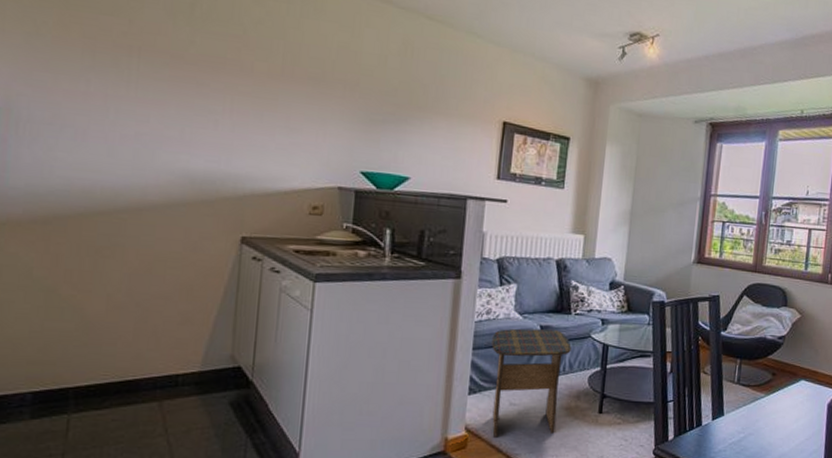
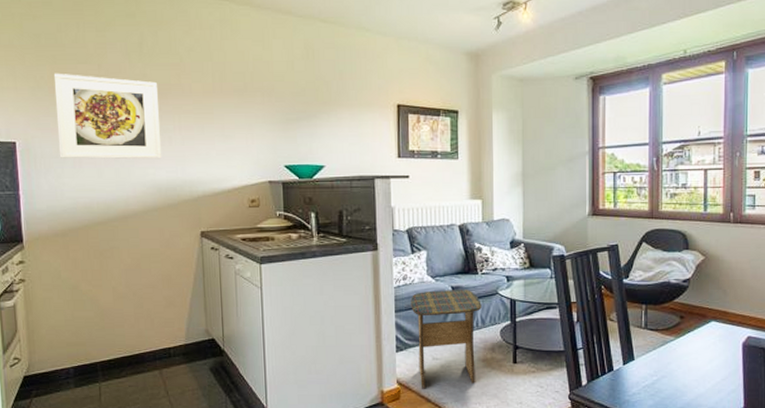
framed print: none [54,20,208,145] -> present [53,73,161,159]

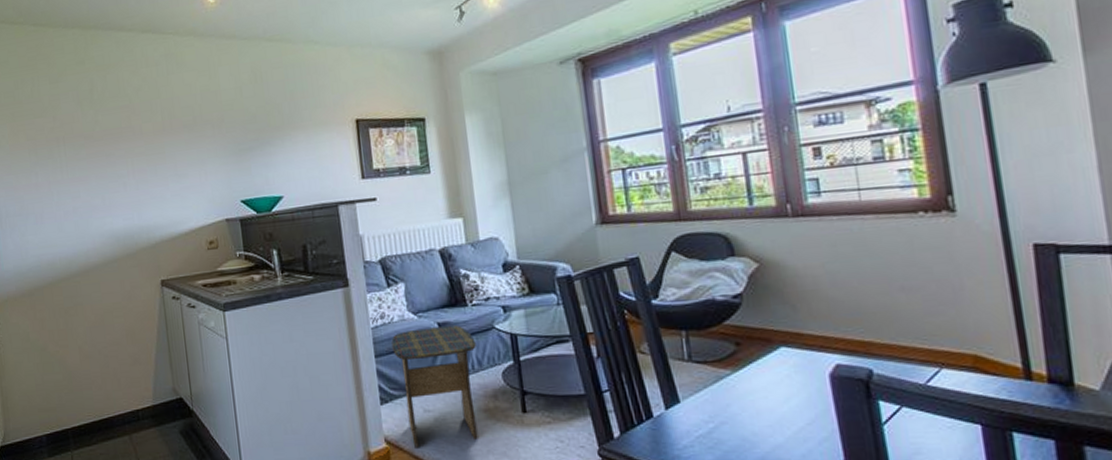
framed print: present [53,73,161,159] -> none [13,127,117,216]

